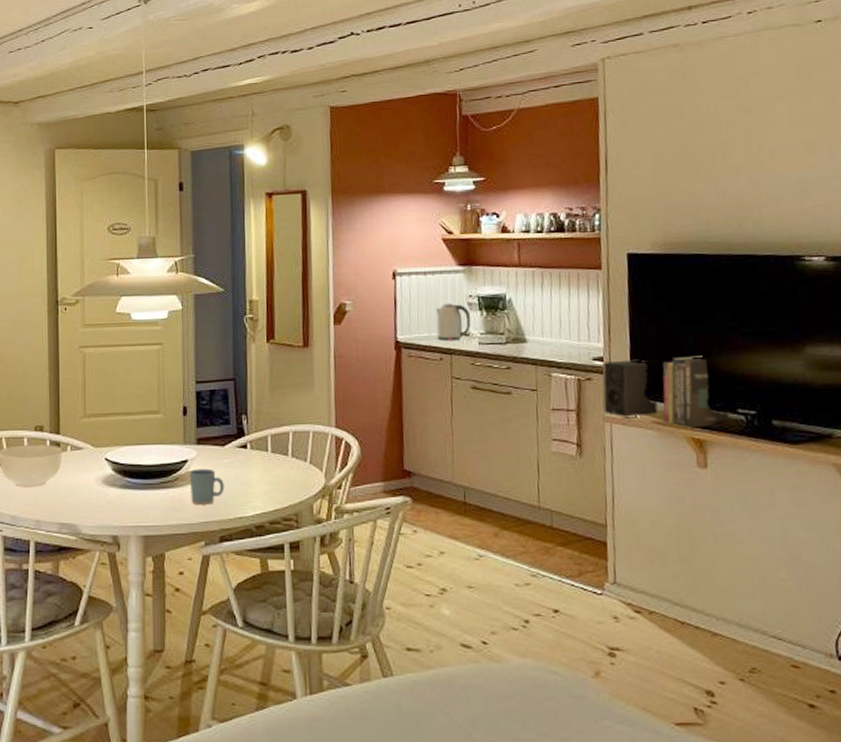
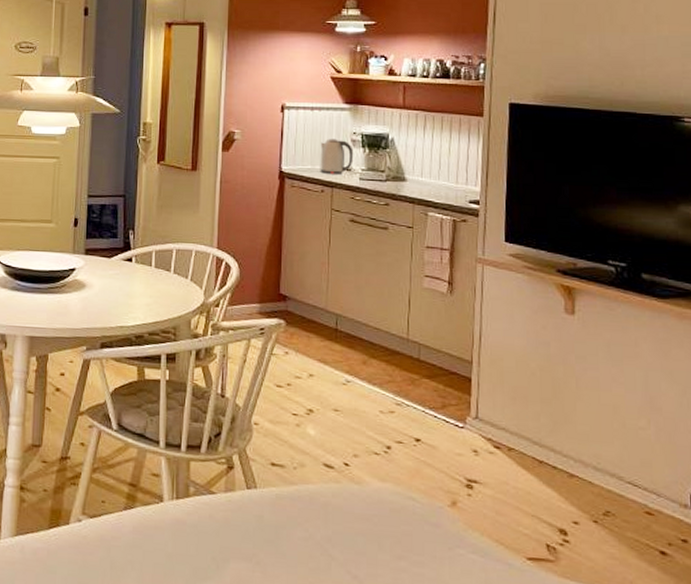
mug: present [189,468,225,505] -> none [76,277,108,312]
speaker: present [602,359,658,417] -> none [476,205,530,261]
books: present [662,356,730,429] -> none [534,206,600,276]

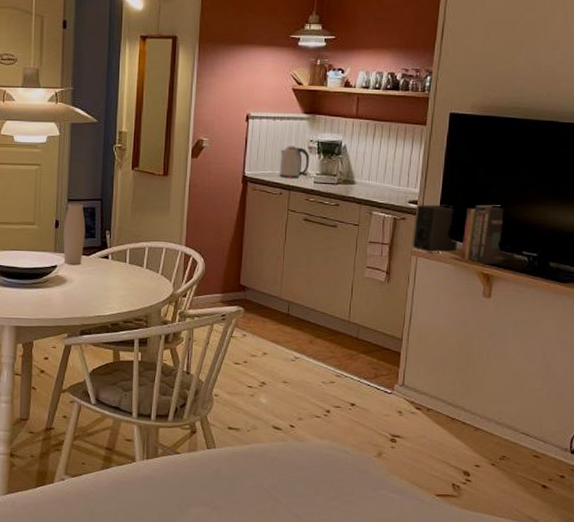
vase: none [82,200,107,268] -> present [63,203,86,265]
speaker: none [476,205,530,261] -> present [412,204,458,253]
books: none [534,206,600,276] -> present [461,205,516,265]

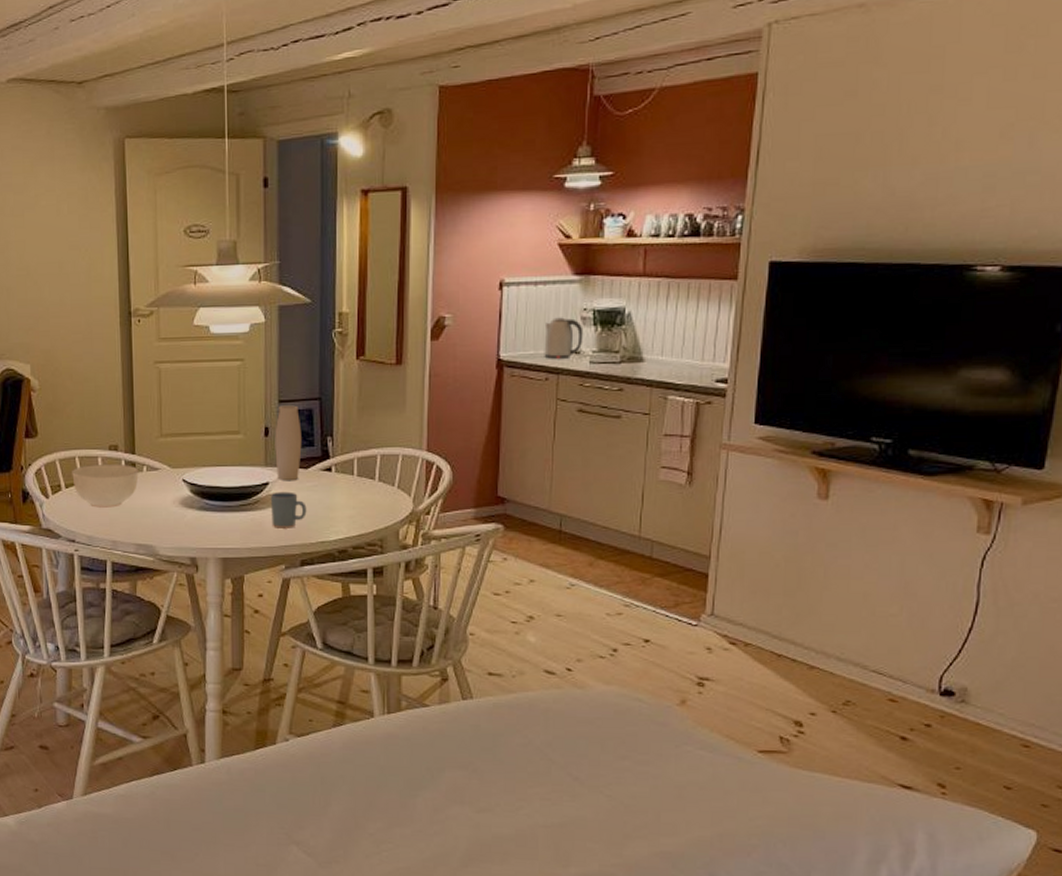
mug: none [57,273,87,304] -> present [270,491,307,528]
speaker: present [412,204,458,253] -> none [721,381,783,444]
books: present [461,205,516,265] -> none [787,378,862,457]

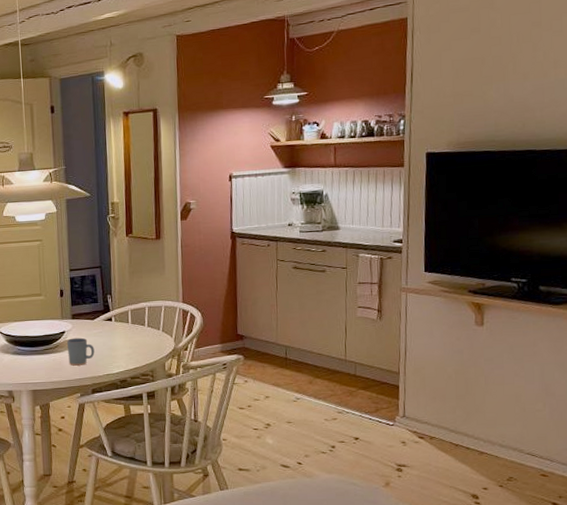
vase: present [275,405,302,480] -> none [68,272,89,329]
kettle: present [544,317,584,360] -> none [265,199,294,231]

